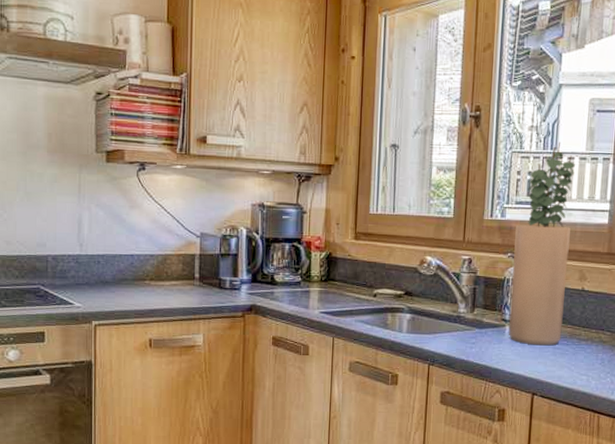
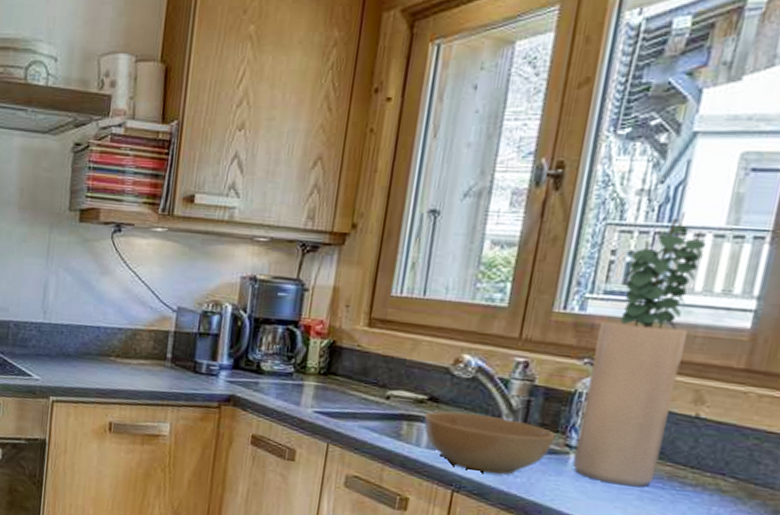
bowl: none [402,302,495,347] -> present [423,411,556,475]

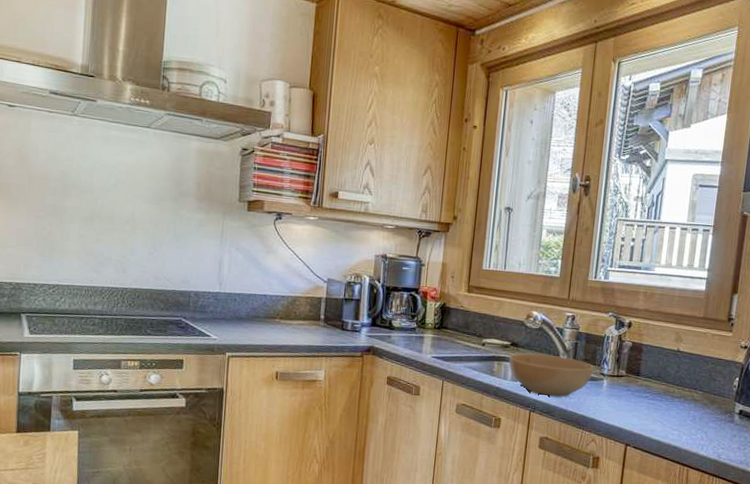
vase: present [573,211,706,487] -> none [606,212,676,401]

